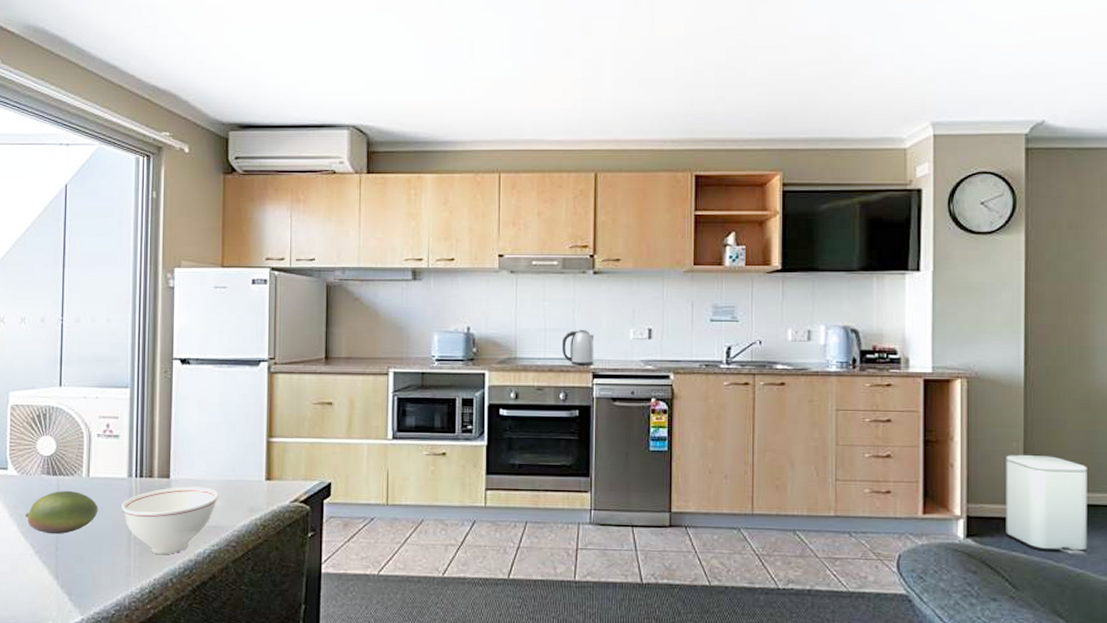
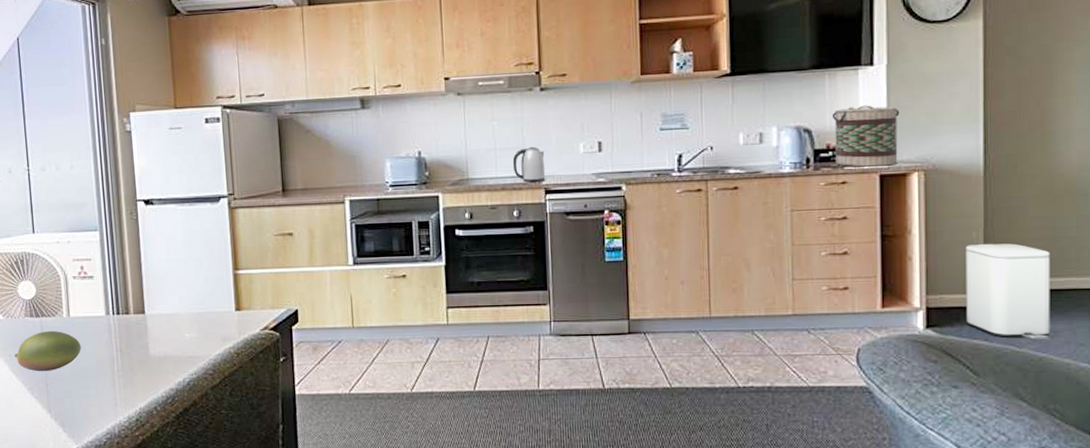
bowl: present [121,486,219,555] -> none [102,320,193,386]
basket: none [878,309,944,371] -> present [832,105,900,167]

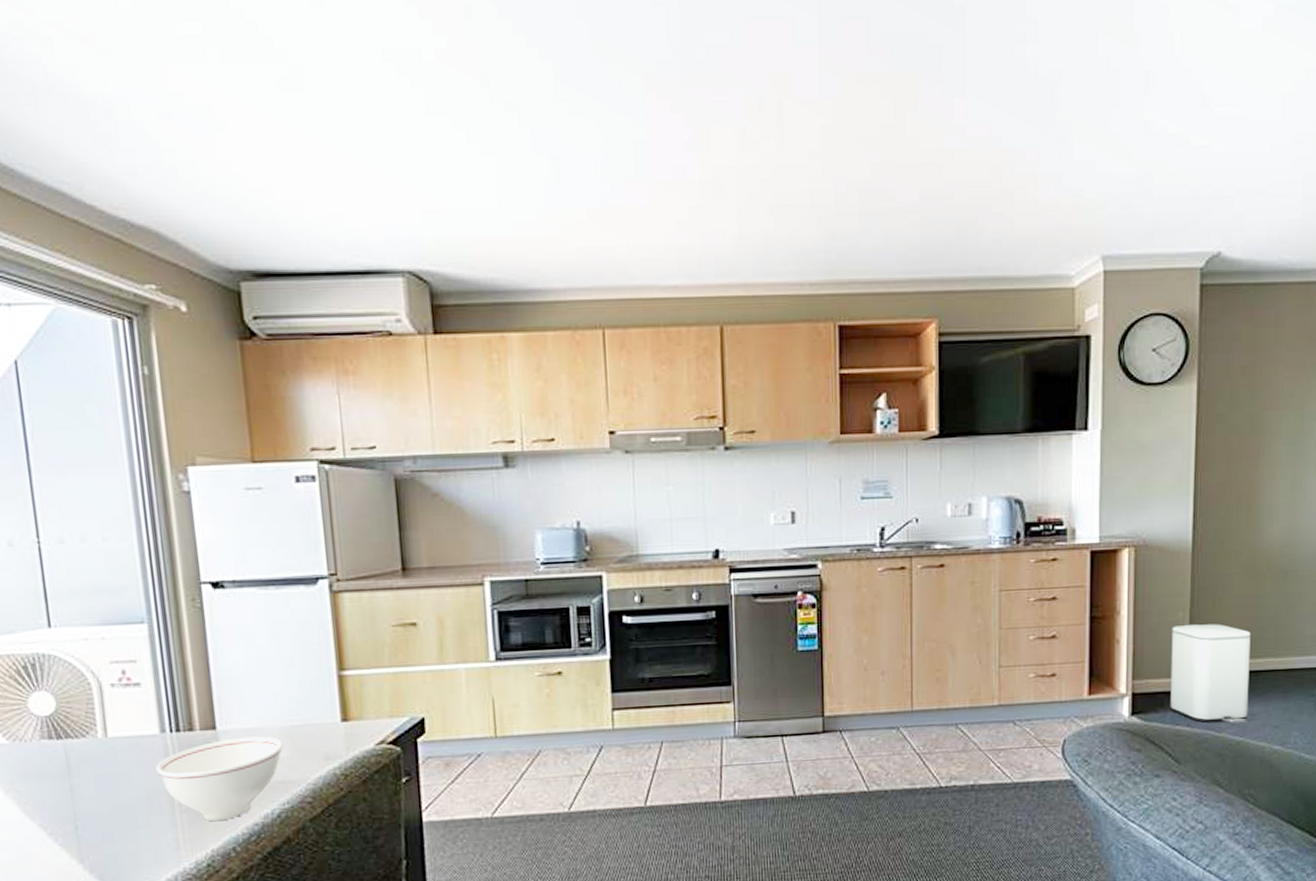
fruit: present [14,330,81,372] -> none [26,755,126,811]
bowl: none [102,320,193,386] -> present [156,736,284,822]
kettle: present [512,147,546,183] -> none [691,517,731,560]
basket: present [832,105,900,167] -> none [1044,474,1113,543]

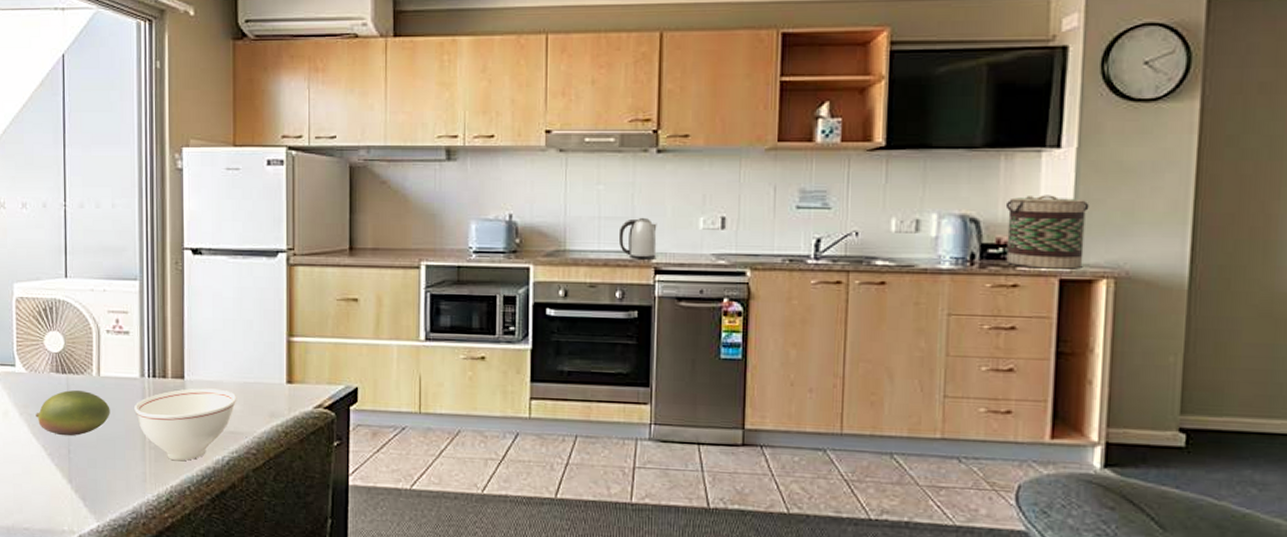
fruit: none [26,755,126,811] -> present [36,389,110,436]
kettle: none [691,517,731,560] -> present [618,218,657,261]
basket: none [1044,474,1113,543] -> present [1005,195,1089,269]
pedal bin: present [1170,623,1251,723] -> none [1154,370,1265,493]

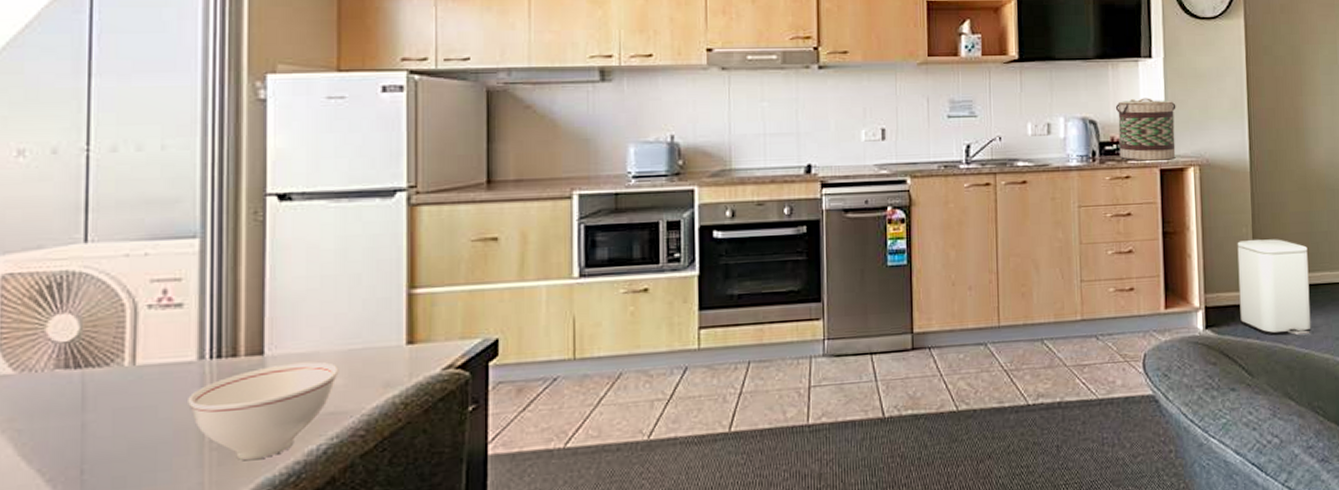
fruit: present [36,389,110,436] -> none [28,387,150,453]
kettle: present [618,218,657,261] -> none [784,133,822,175]
pedal bin: none [1154,370,1265,493] -> present [1237,239,1311,336]

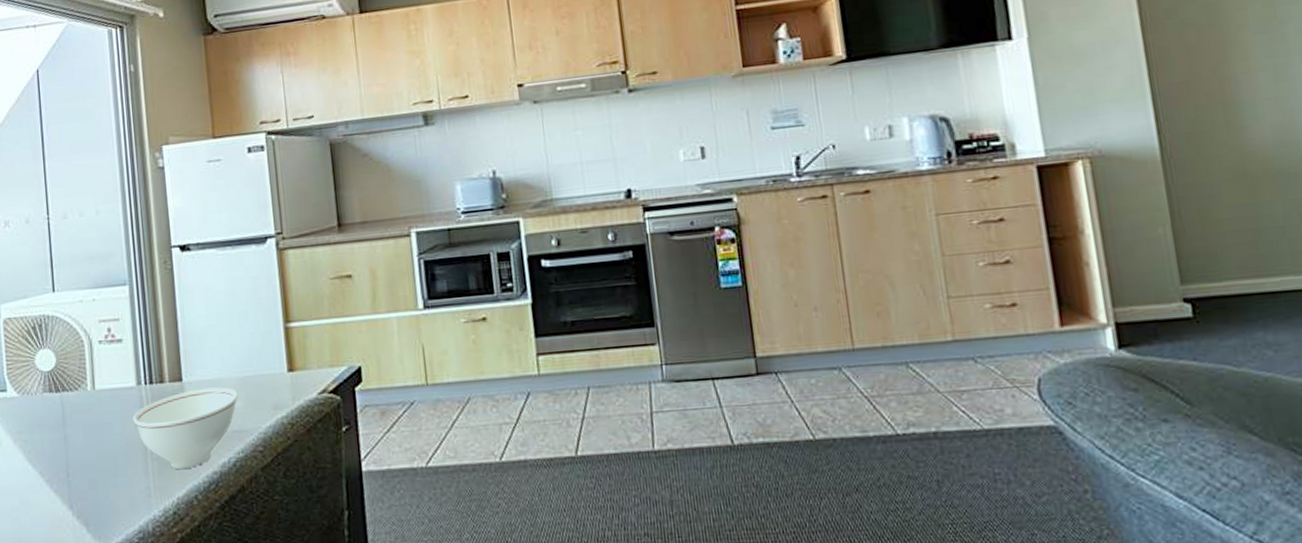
basket: present [1115,98,1176,161] -> none [970,85,1055,159]
pedal bin: present [1237,239,1311,336] -> none [1152,238,1273,356]

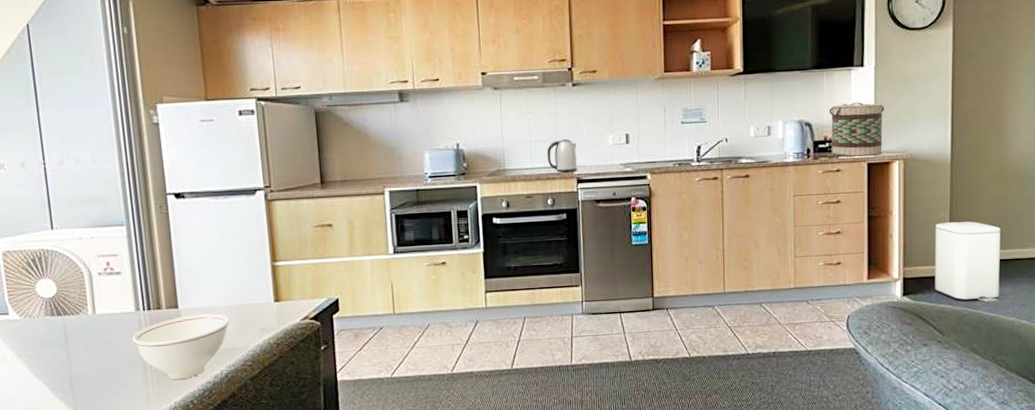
kettle: none [602,157,643,200] -> present [546,139,578,173]
basket: none [970,85,1055,159] -> present [829,102,885,157]
pedal bin: none [1152,238,1273,356] -> present [935,221,1000,302]

